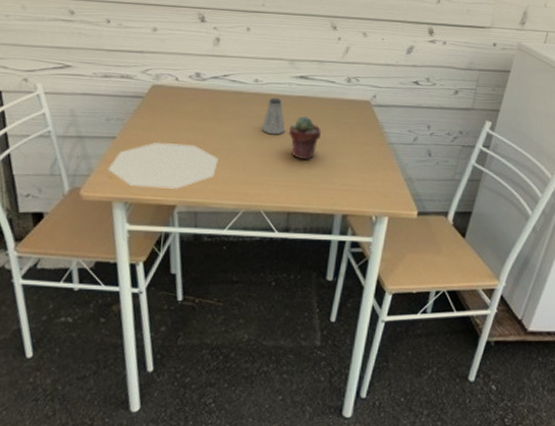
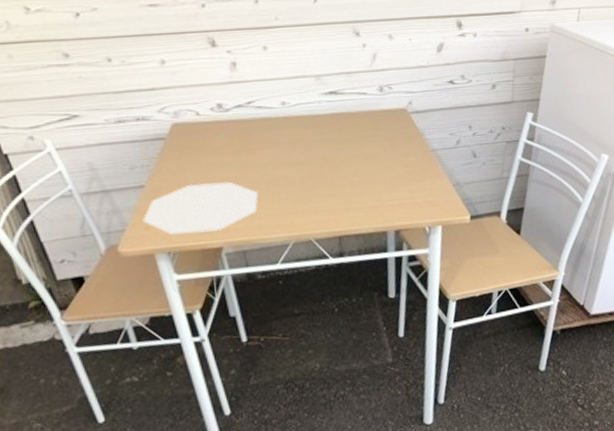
saltshaker: present [261,97,286,135] -> none [297,119,323,159]
potted succulent: present [288,115,321,160] -> none [325,133,361,181]

